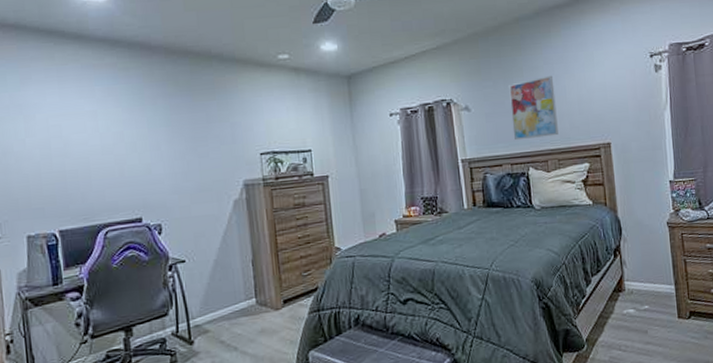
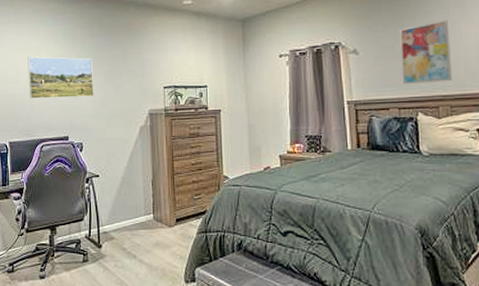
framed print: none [78,122,174,176] -> present [27,56,95,99]

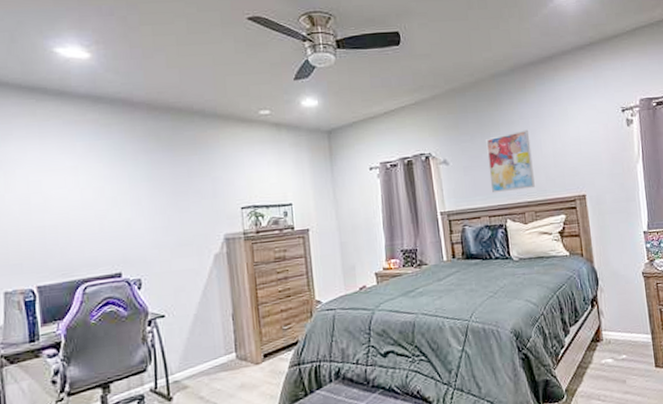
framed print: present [27,56,95,99] -> none [59,177,154,231]

